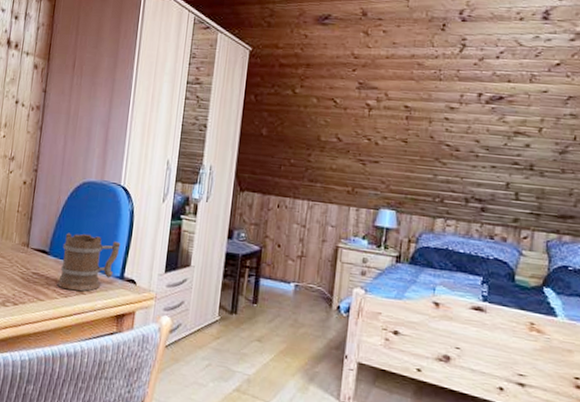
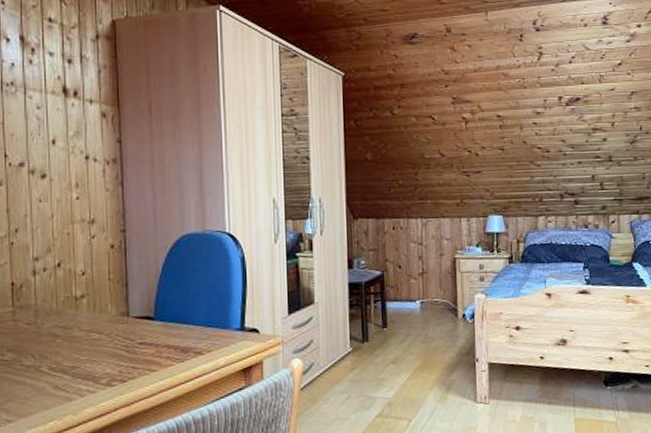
mug: present [57,232,121,292] -> none [169,289,236,354]

